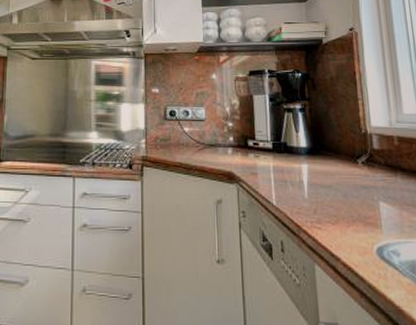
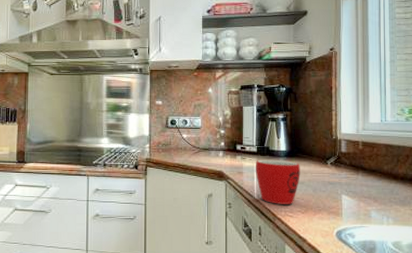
mug: none [271,157,327,213] -> present [255,159,300,204]

